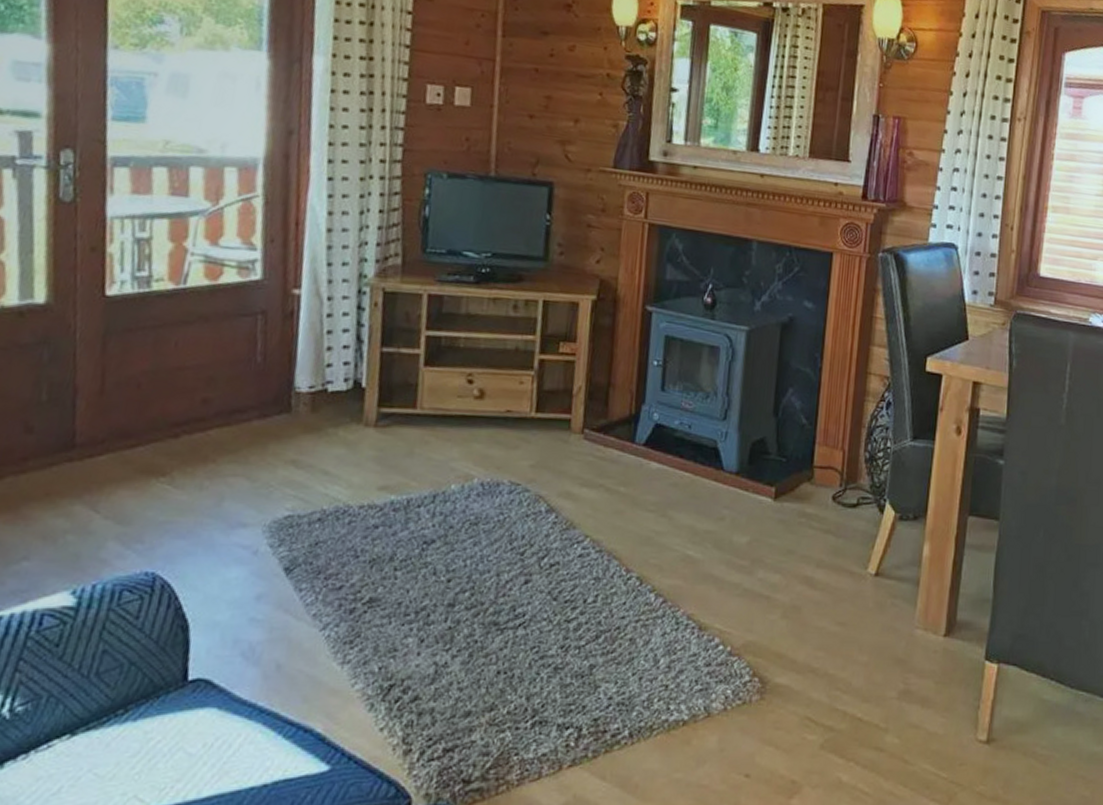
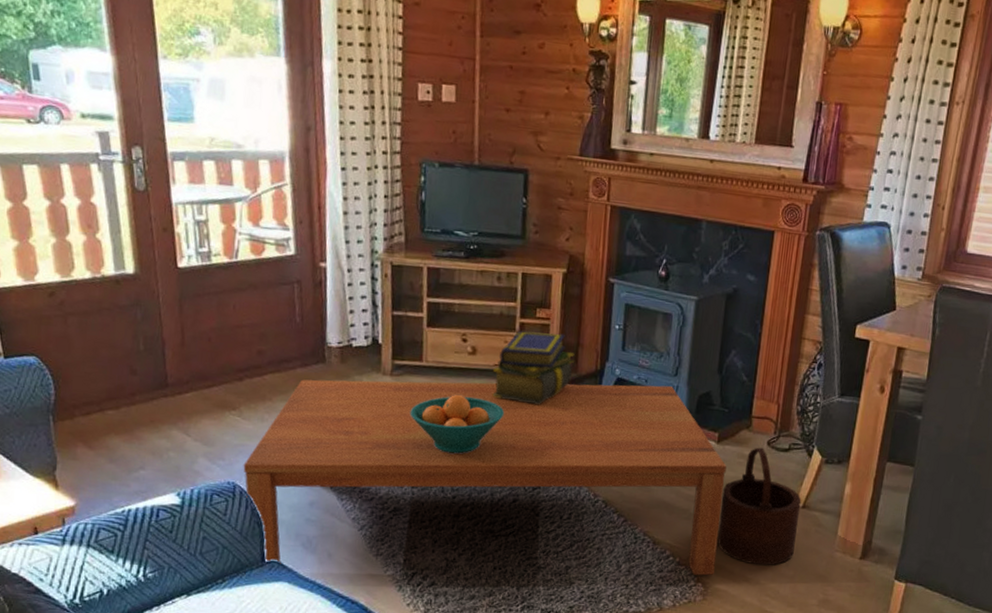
coffee table: none [168,431,786,683] -> present [243,379,727,576]
fruit bowl: none [396,449,517,524] -> present [409,395,505,454]
stack of books: none [502,369,605,458] -> present [492,331,575,404]
wooden bucket: none [777,503,874,651] -> present [717,447,801,566]

